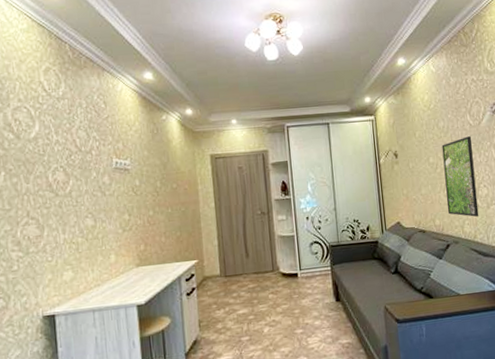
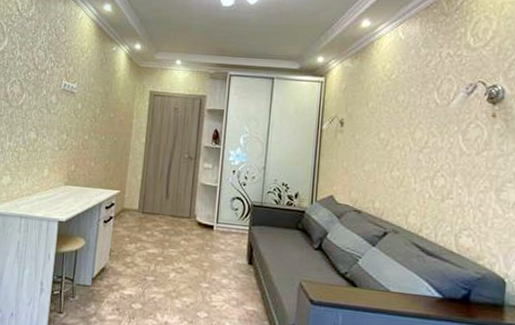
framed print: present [442,136,479,217] -> none [391,116,436,208]

